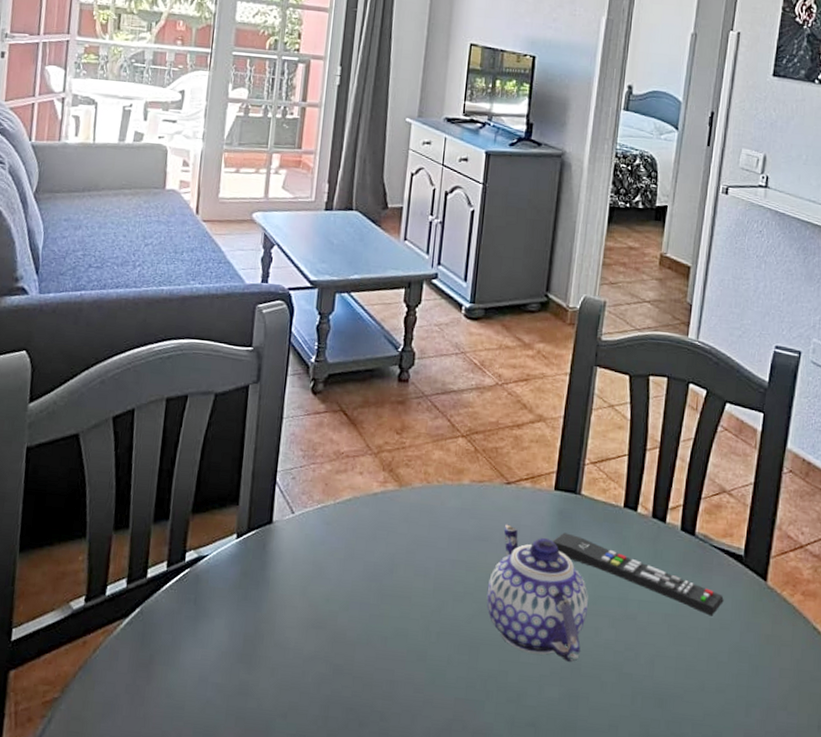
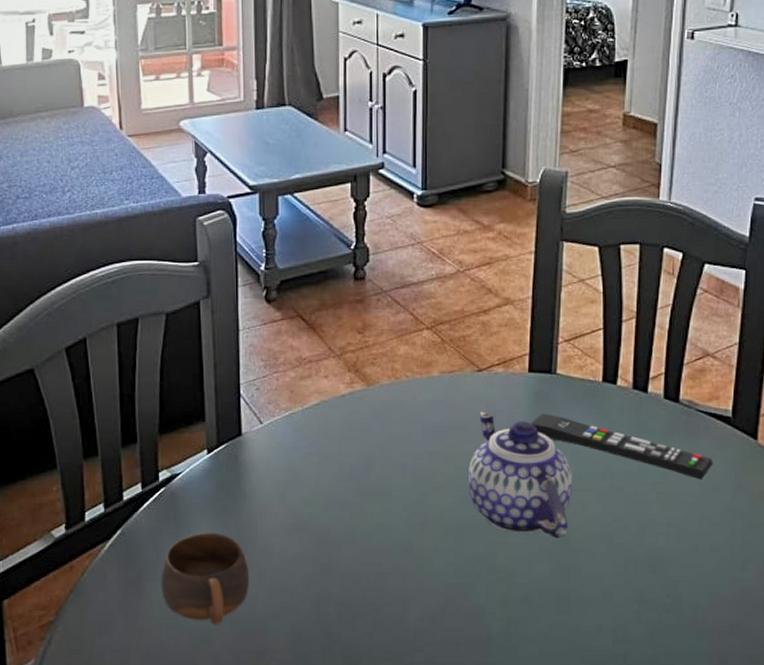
cup: none [171,619,262,719] -> present [161,532,250,625]

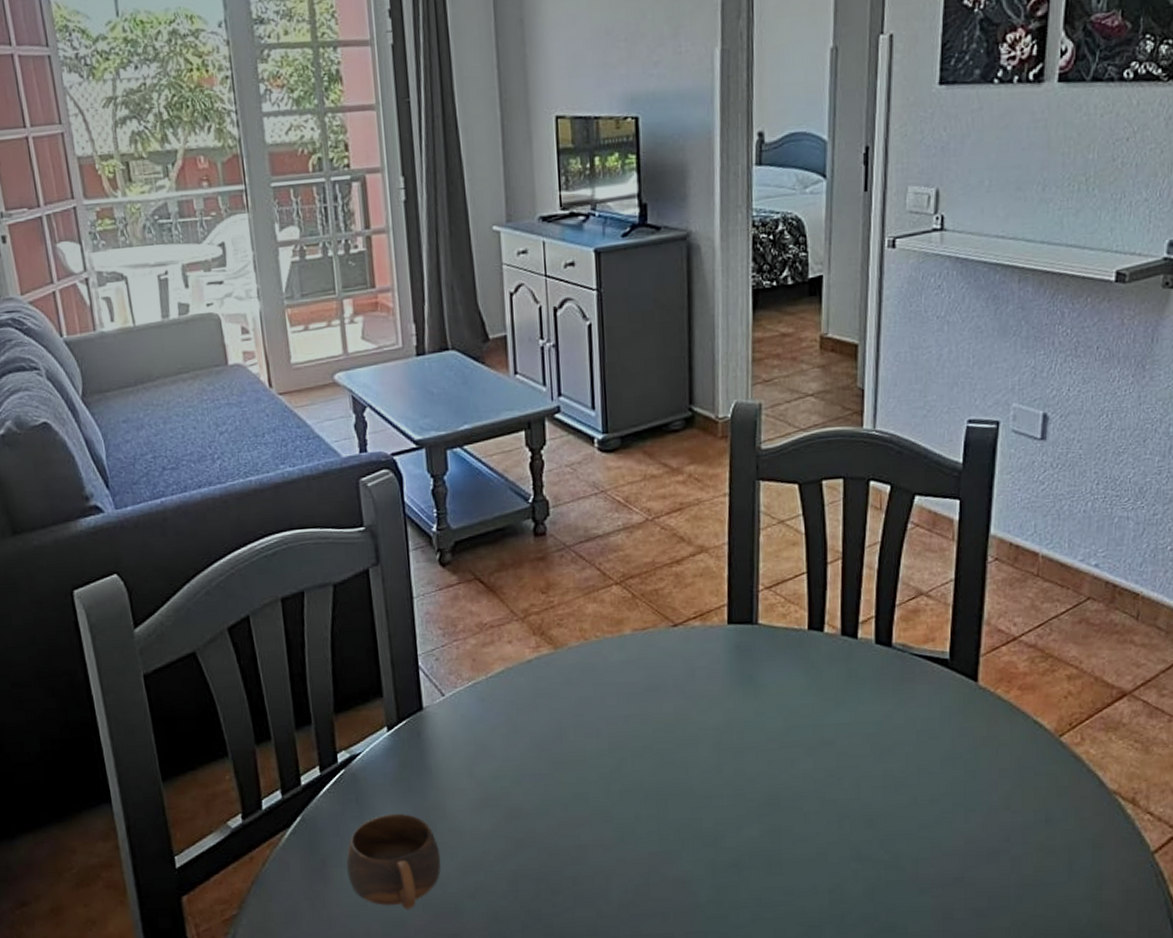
teapot: present [467,411,572,539] -> none [667,669,780,799]
remote control: present [531,413,713,480] -> none [733,667,931,728]

